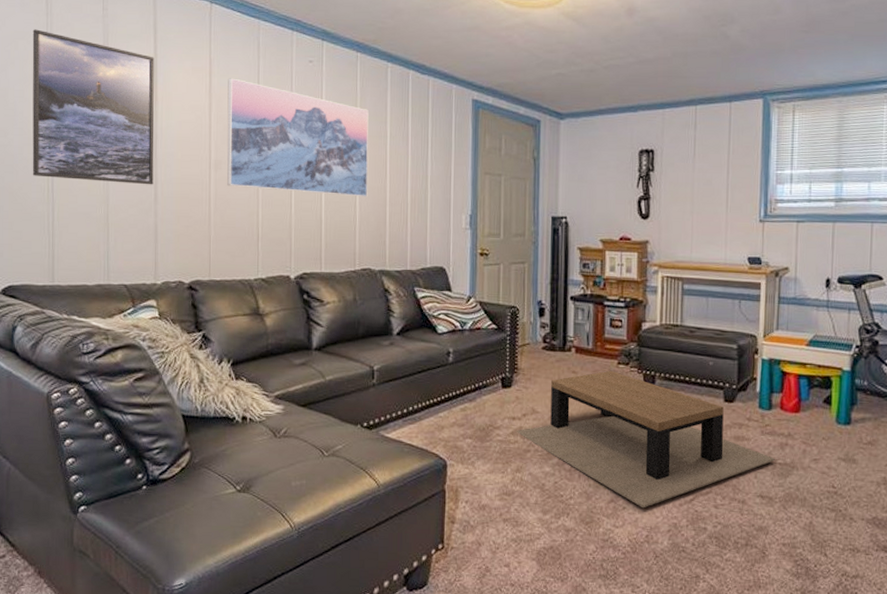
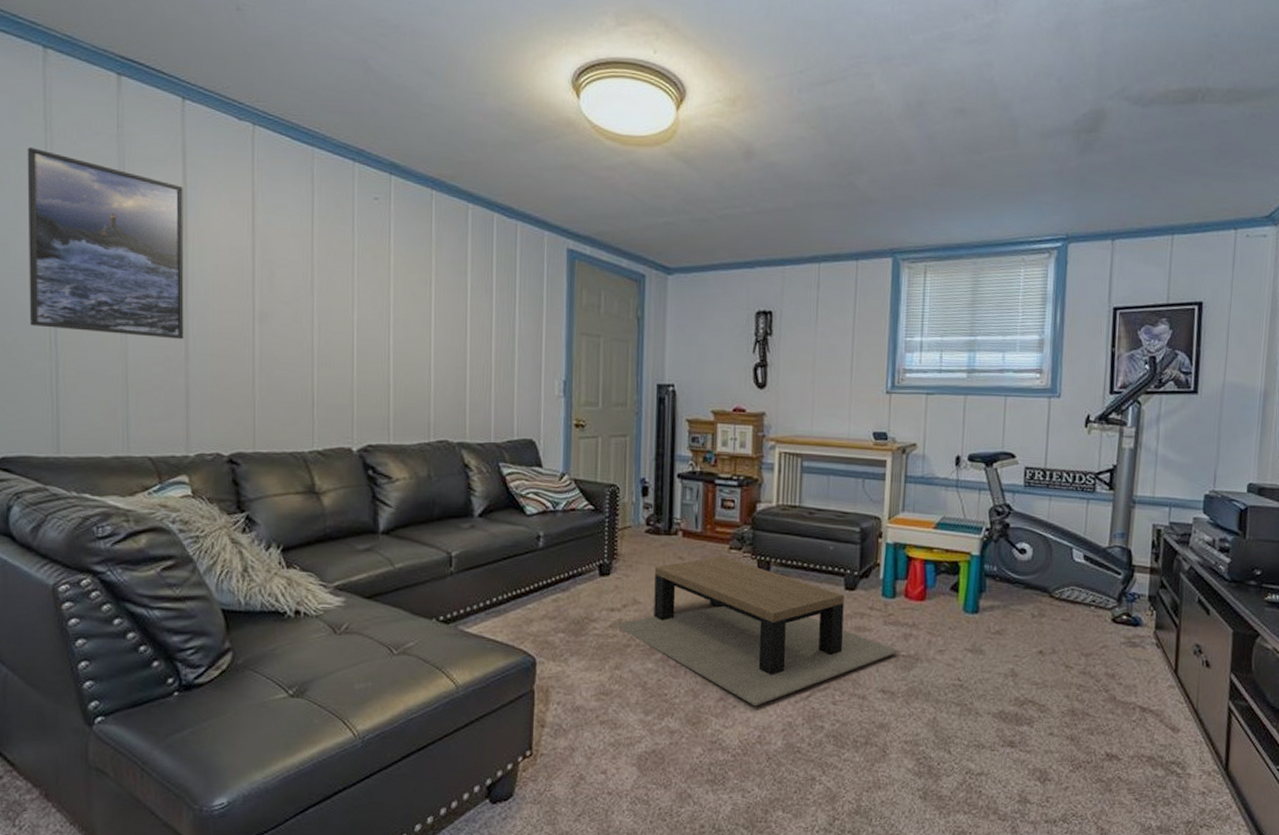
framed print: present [227,78,369,197] -> none [274,215,446,359]

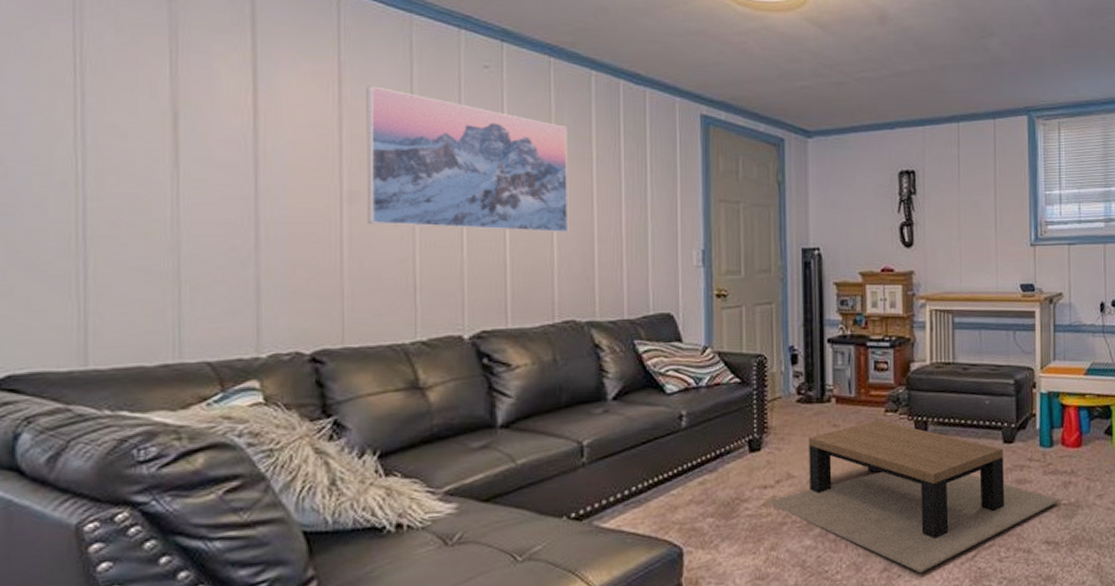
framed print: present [27,147,184,340] -> none [48,15,254,226]
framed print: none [274,215,446,359] -> present [366,86,569,233]

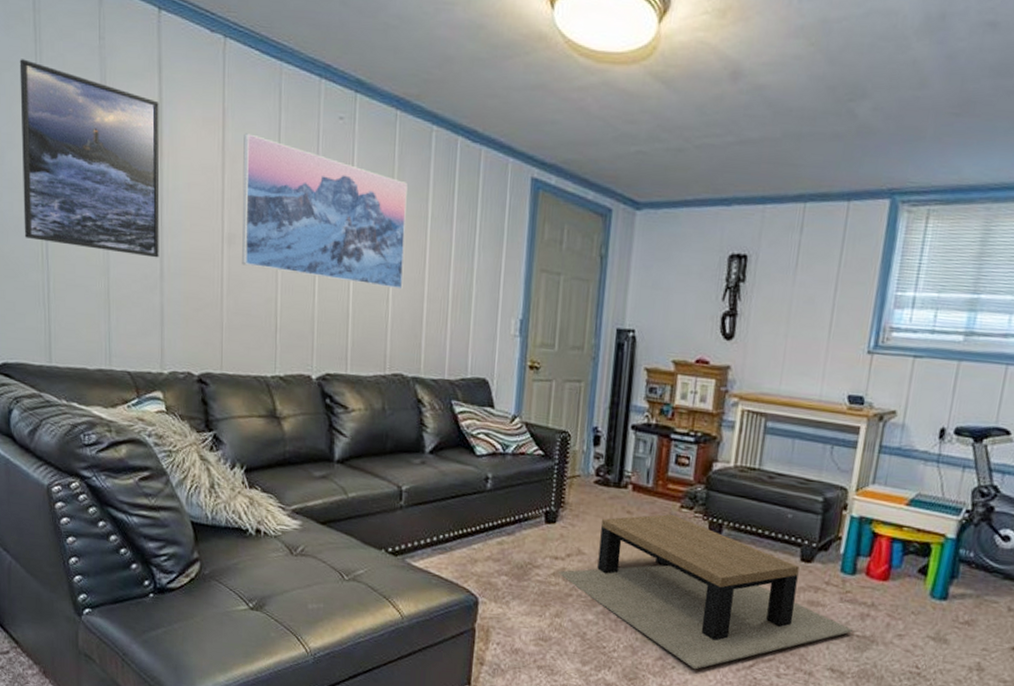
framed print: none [48,15,254,226] -> present [19,59,160,258]

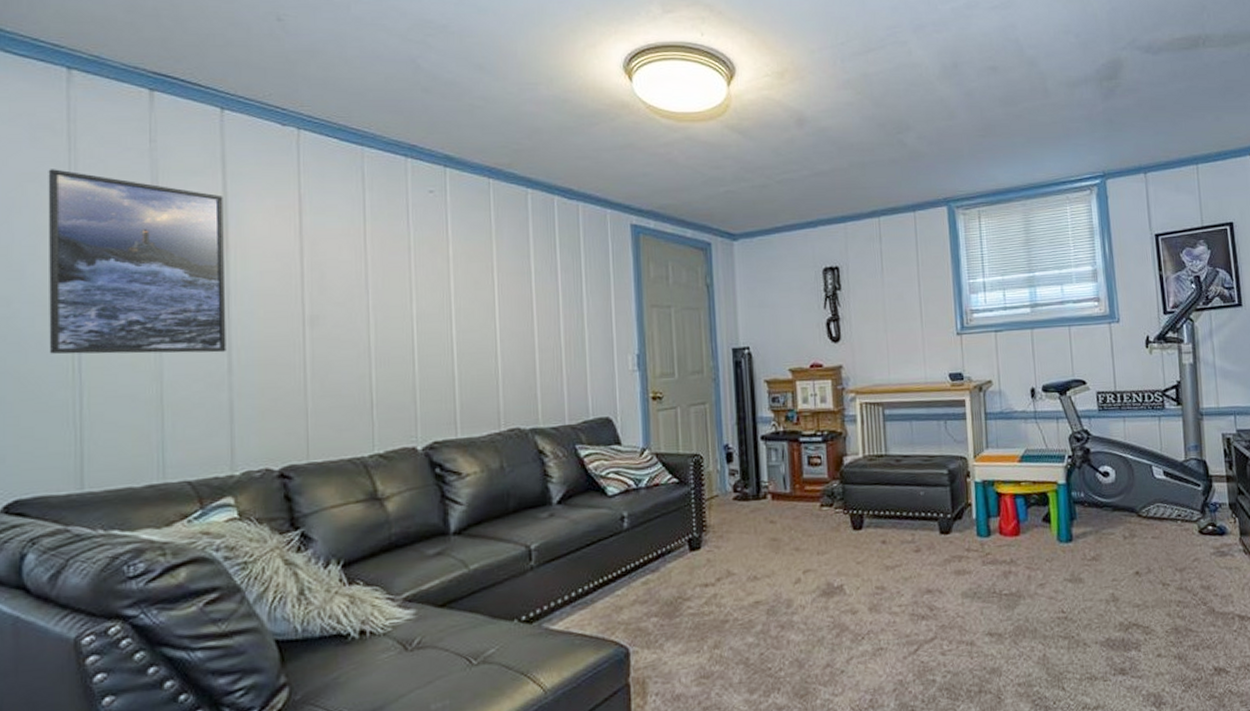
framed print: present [242,133,408,290] -> none [324,216,511,346]
coffee table: present [557,513,854,670] -> none [710,514,1001,669]

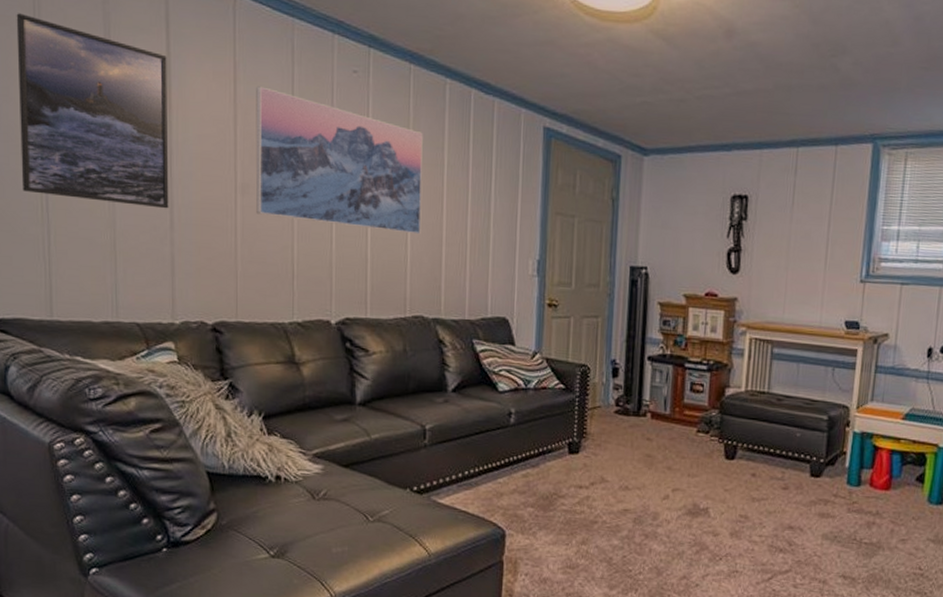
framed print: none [324,216,511,346] -> present [255,86,423,235]

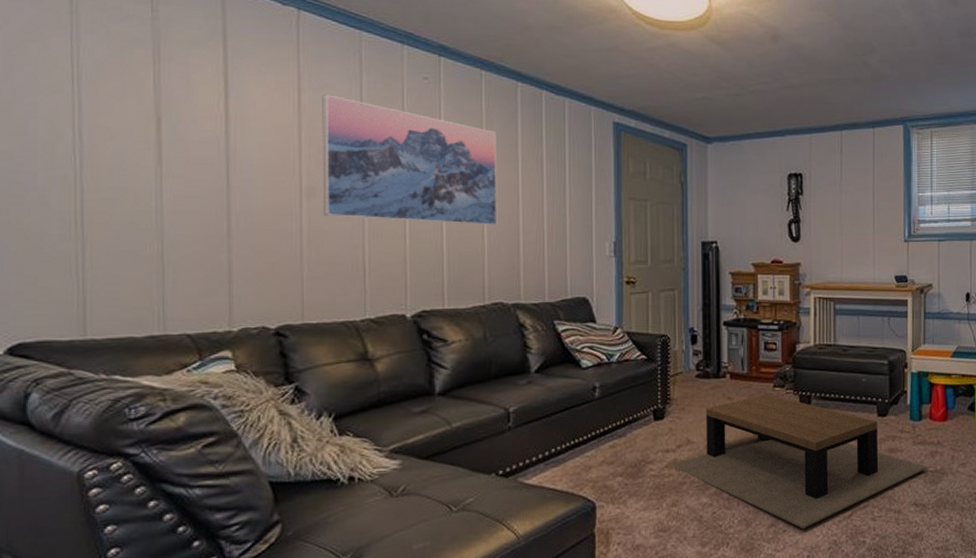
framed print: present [16,13,169,209] -> none [50,30,226,217]
coffee table: none [582,438,862,586] -> present [670,394,928,529]

